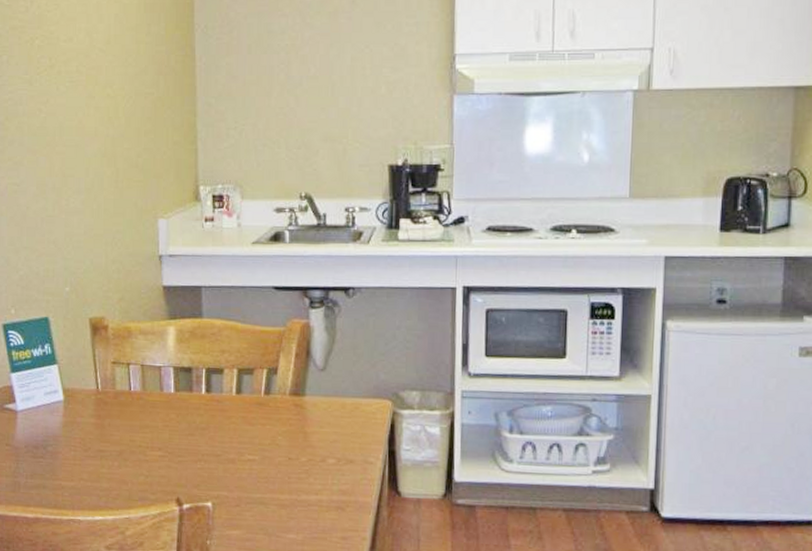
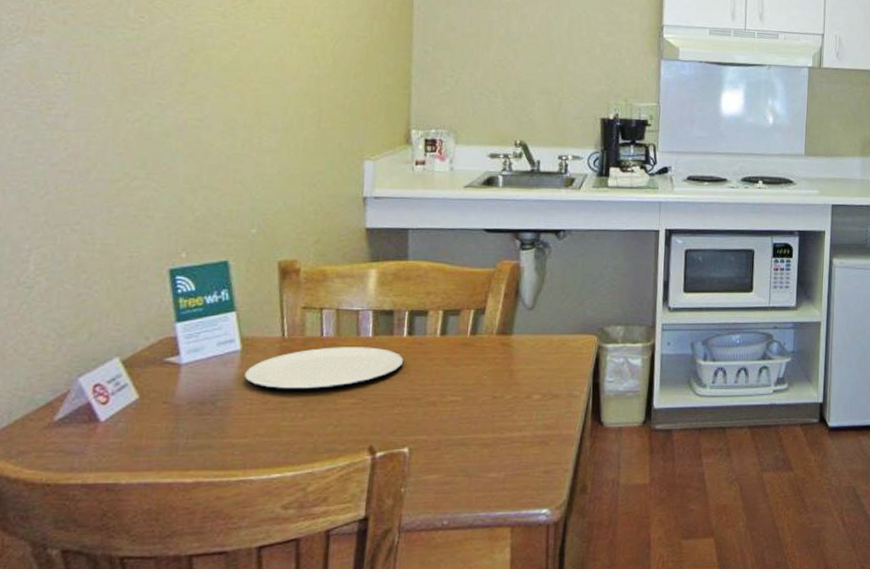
plate: none [68,401,204,441] -> present [245,347,404,390]

